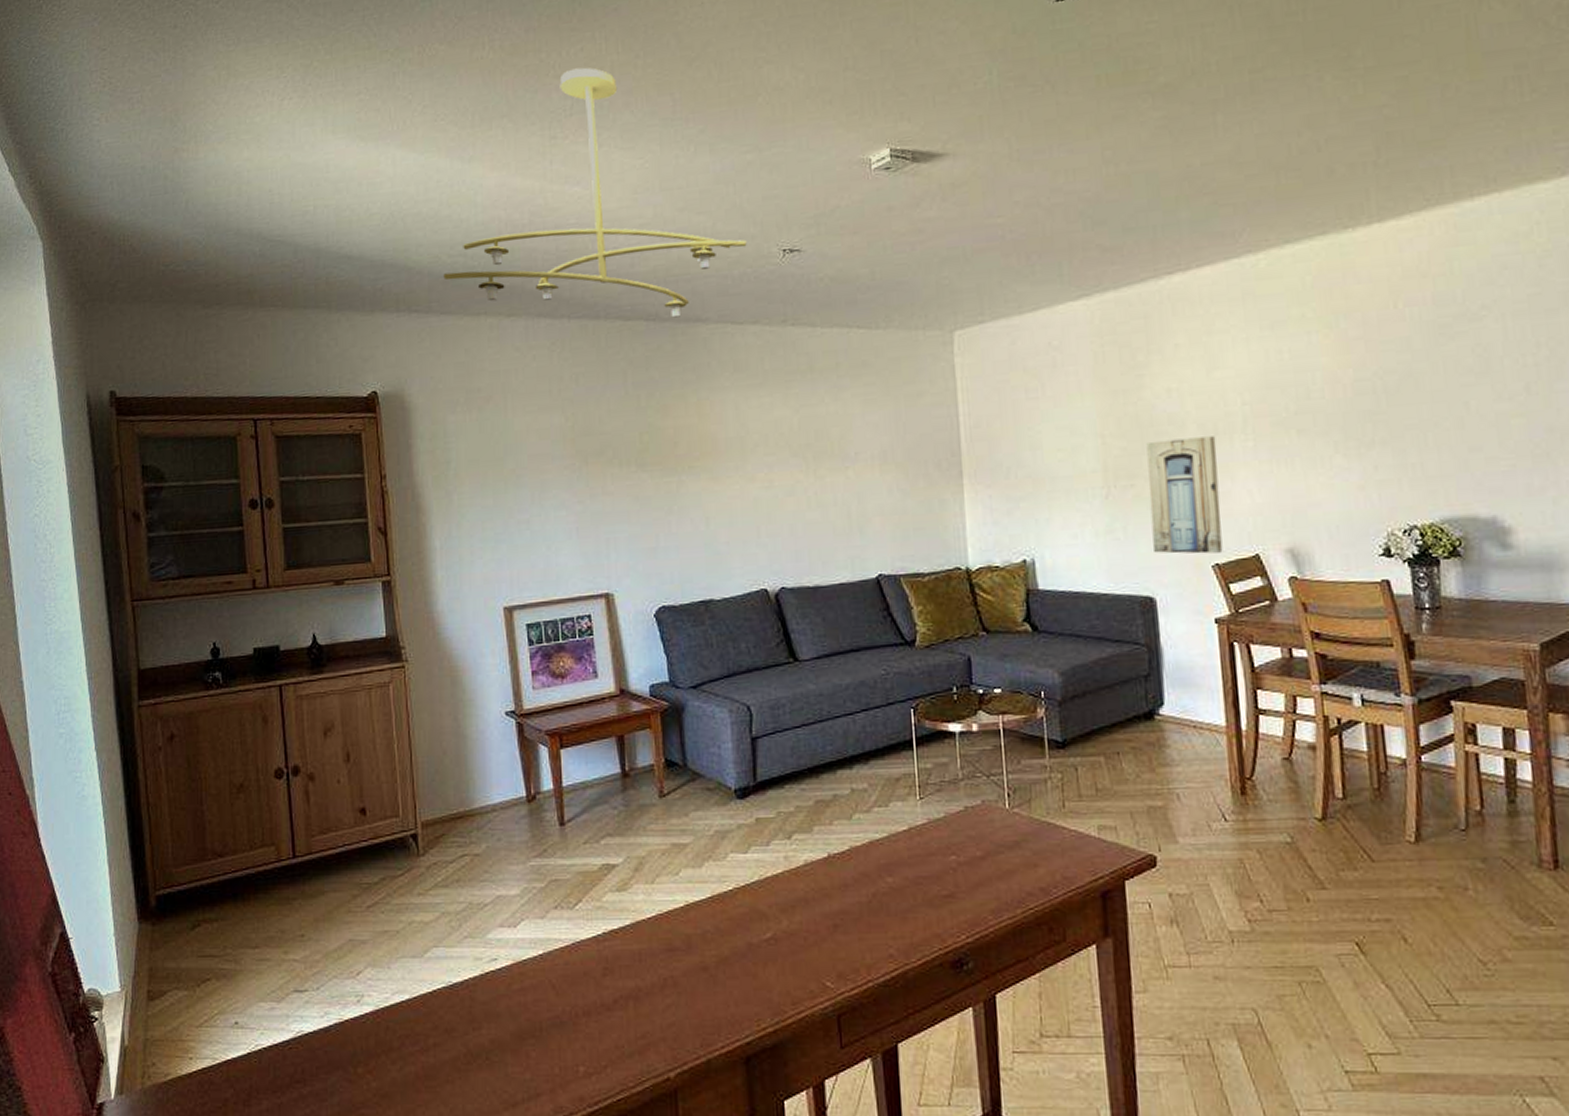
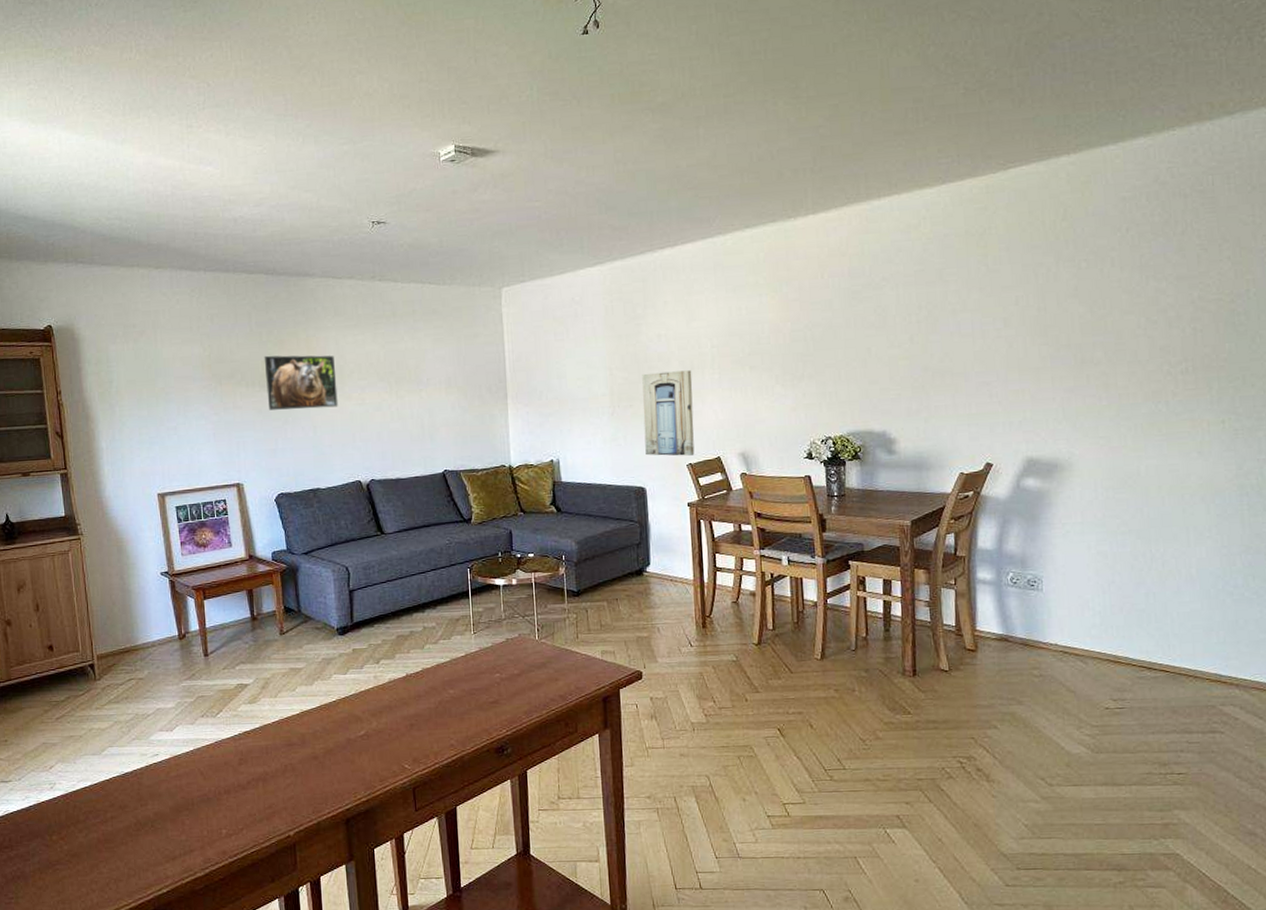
ceiling light fixture: present [443,67,747,318] -> none [103,70,344,273]
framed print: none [642,423,738,497] -> present [264,355,338,410]

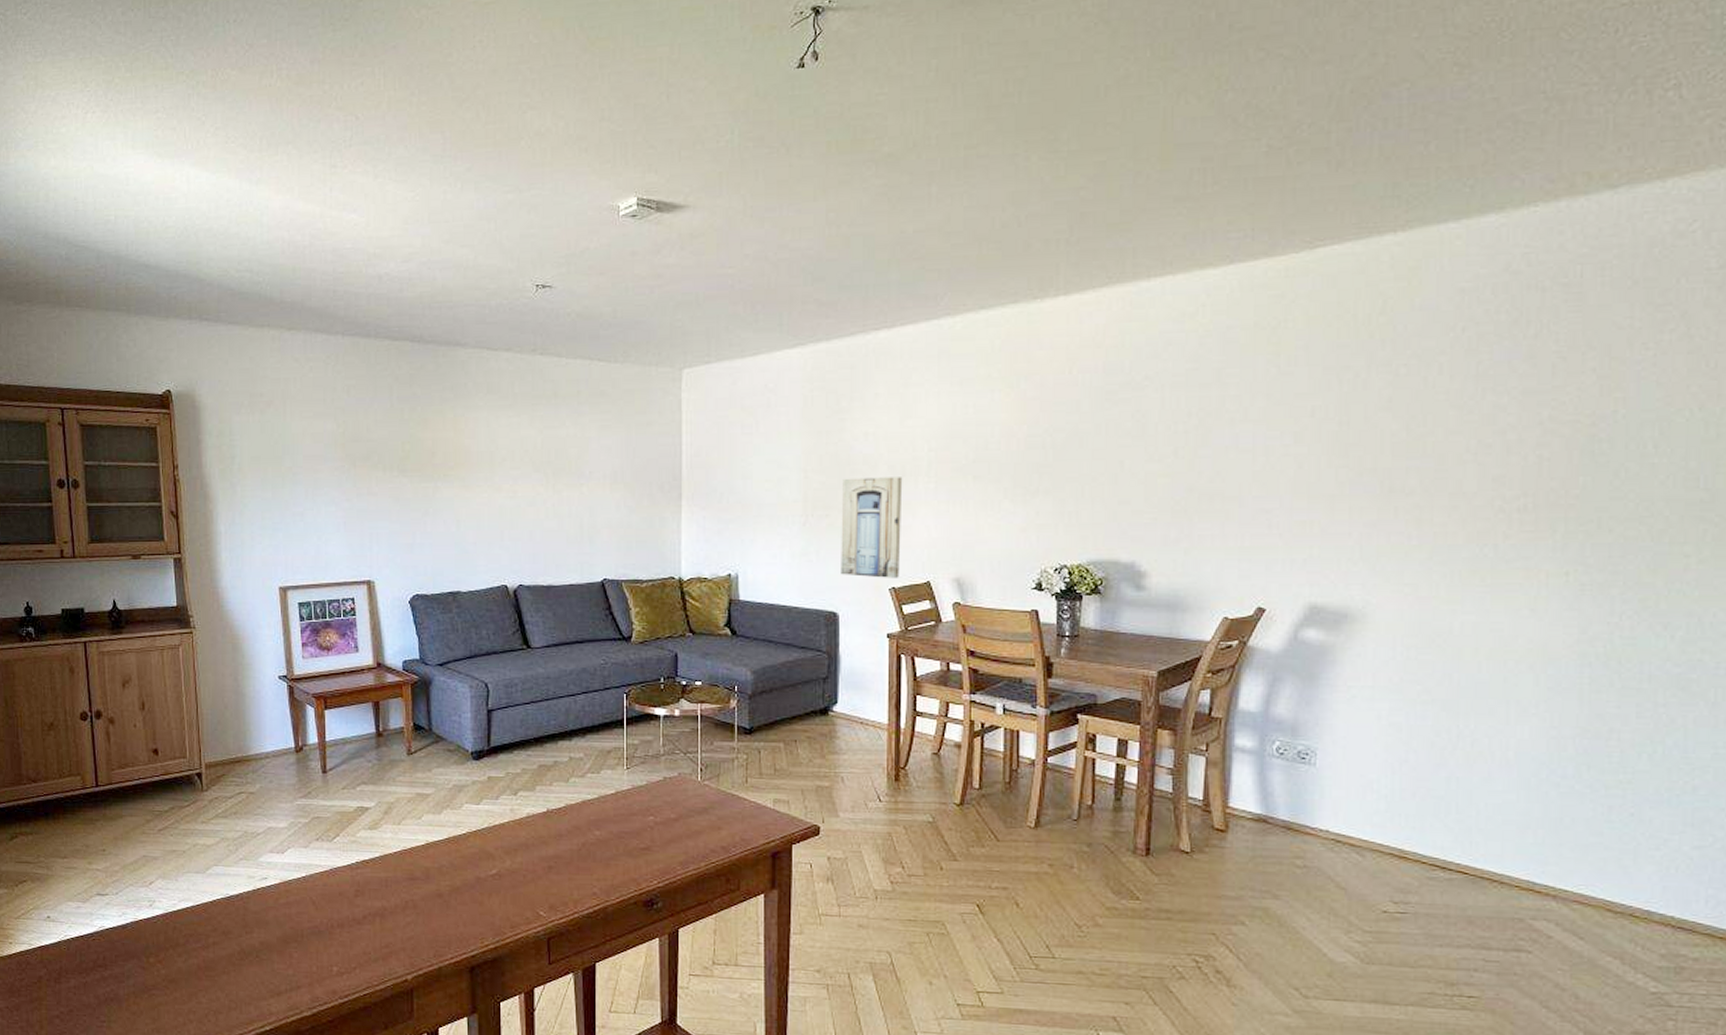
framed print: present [264,355,338,410] -> none [404,435,486,500]

